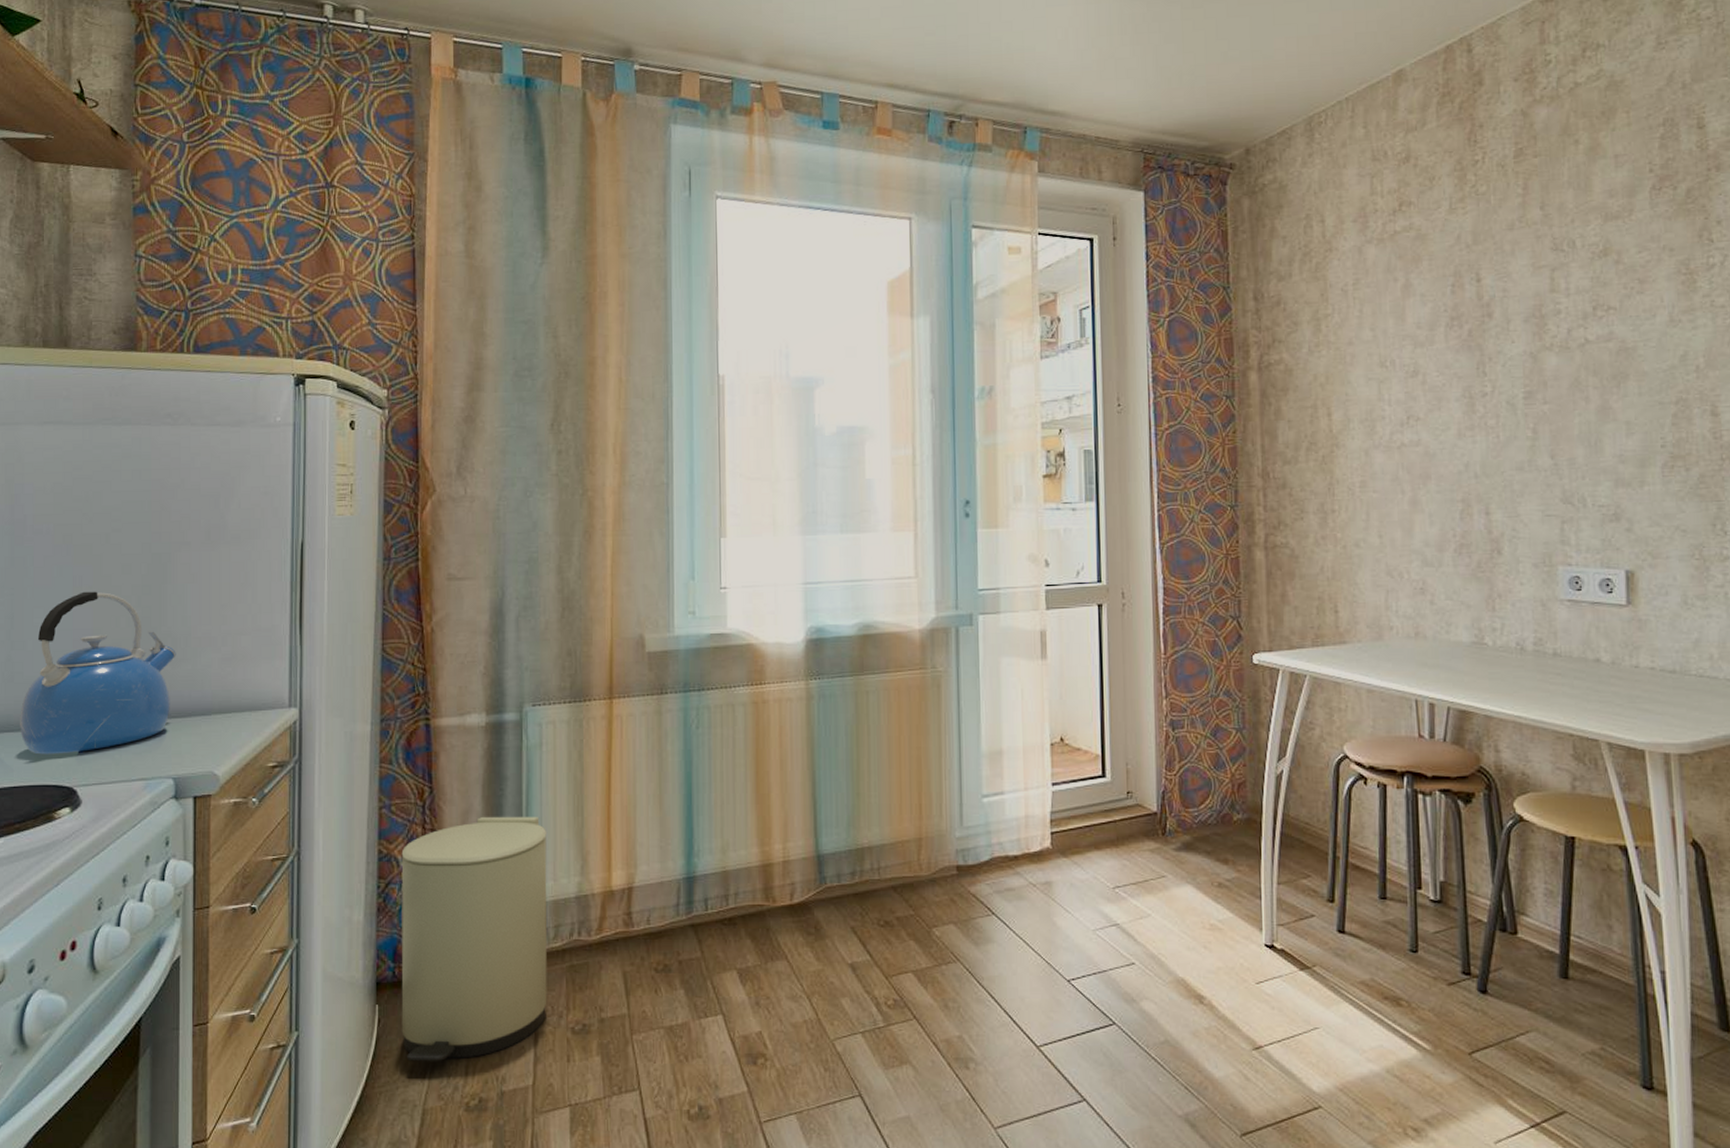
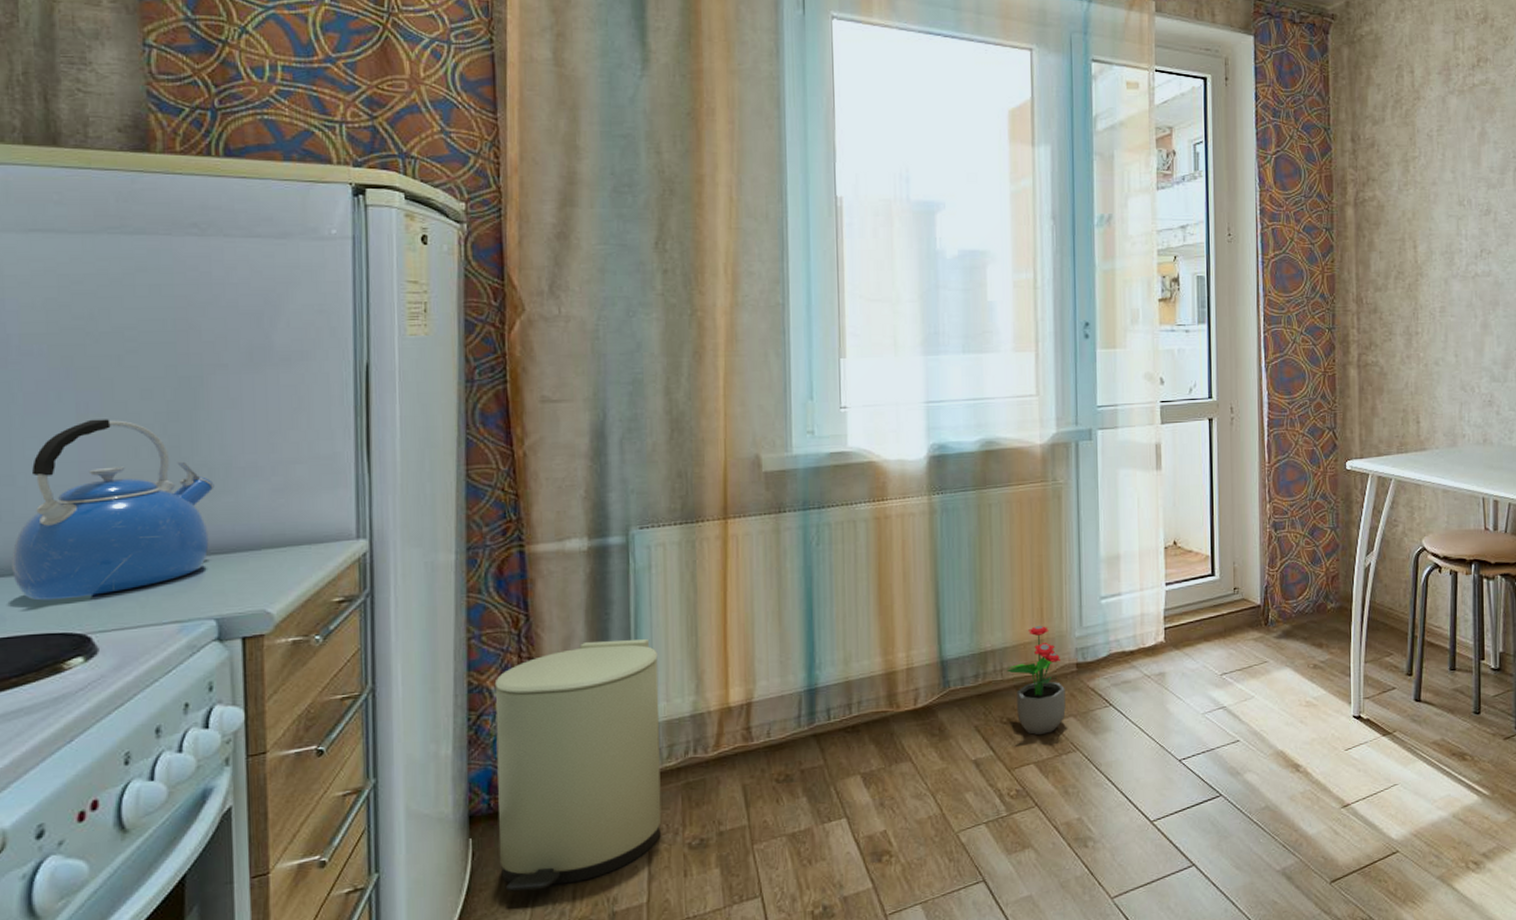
potted flower: none [884,823,946,942] -> present [1007,626,1066,736]

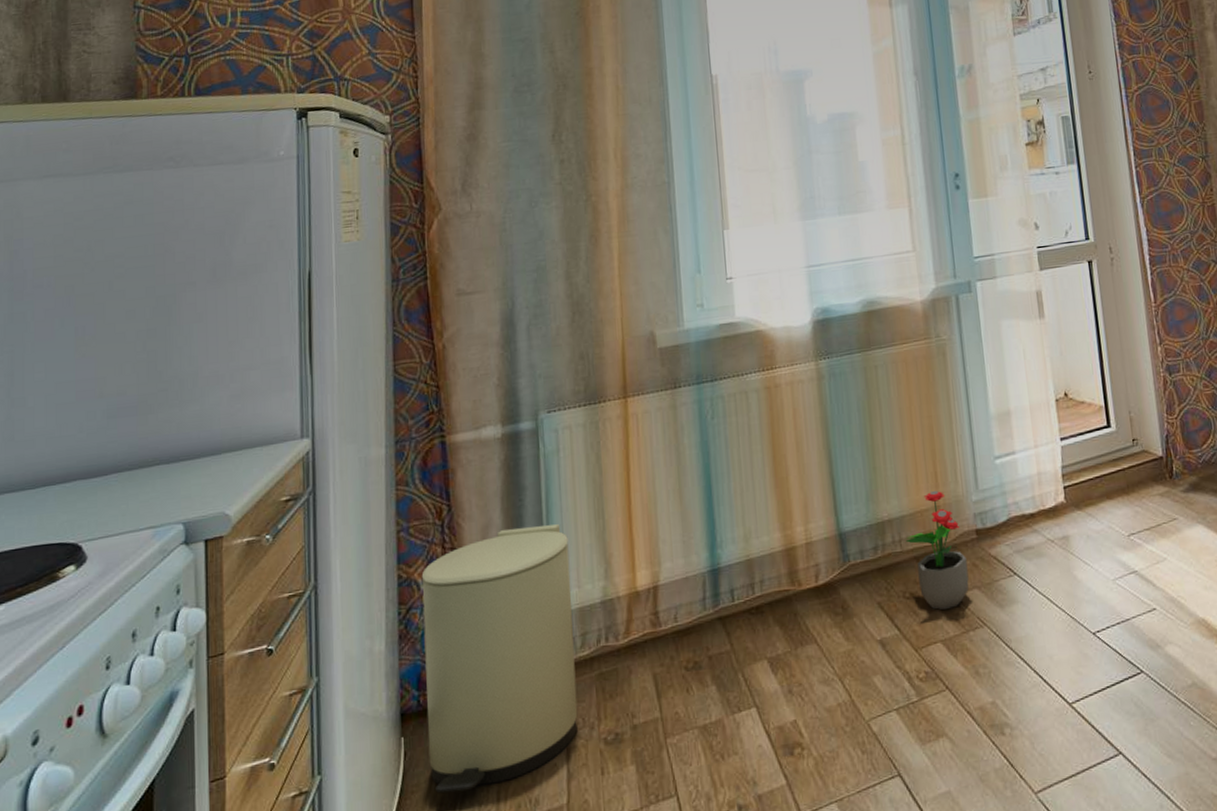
kettle: present [12,419,215,601] -> none [21,340,184,513]

